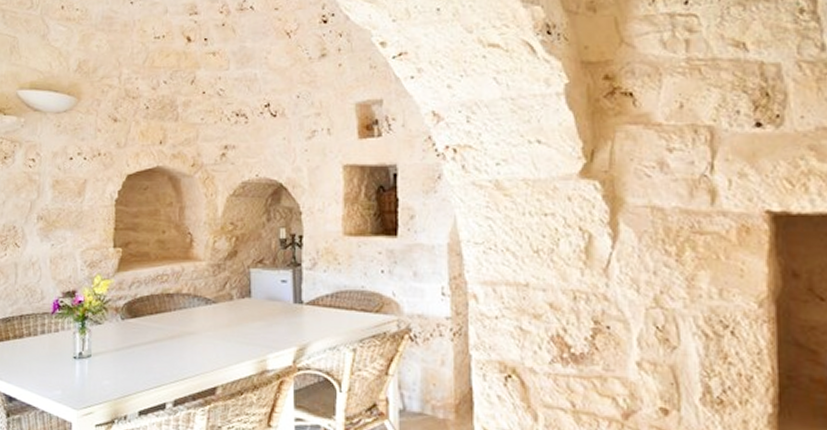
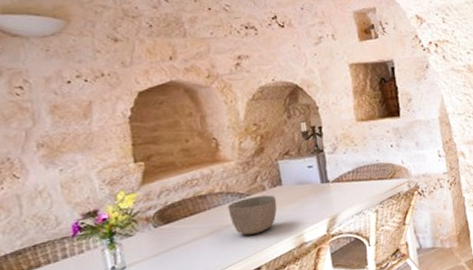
bowl: none [192,305,243,348] -> present [227,195,277,236]

